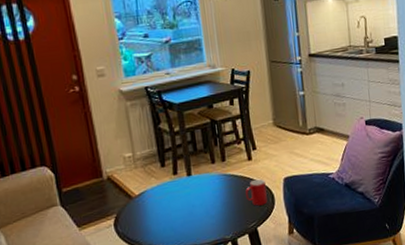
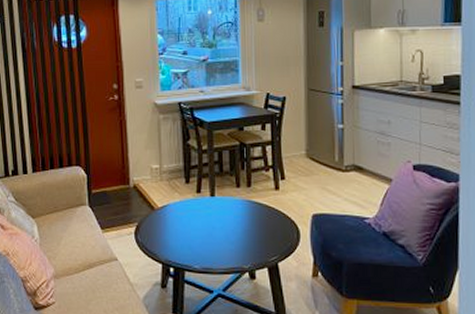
cup: present [245,178,268,206] -> none [268,211,292,240]

